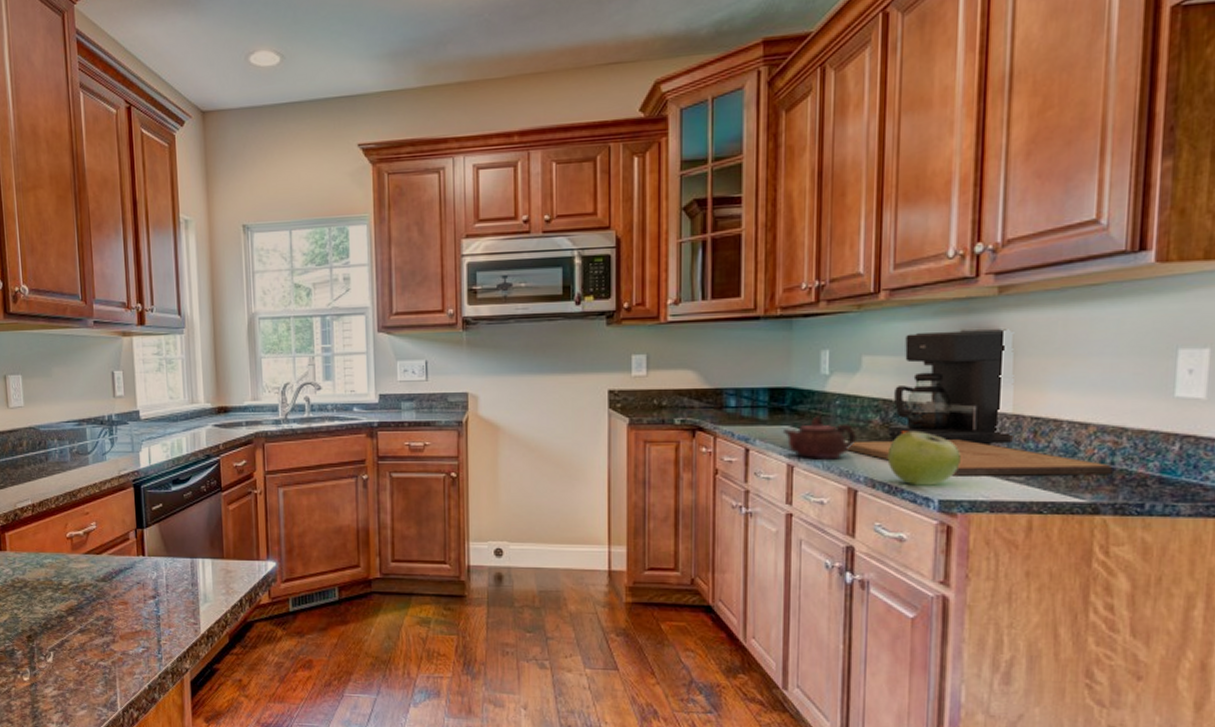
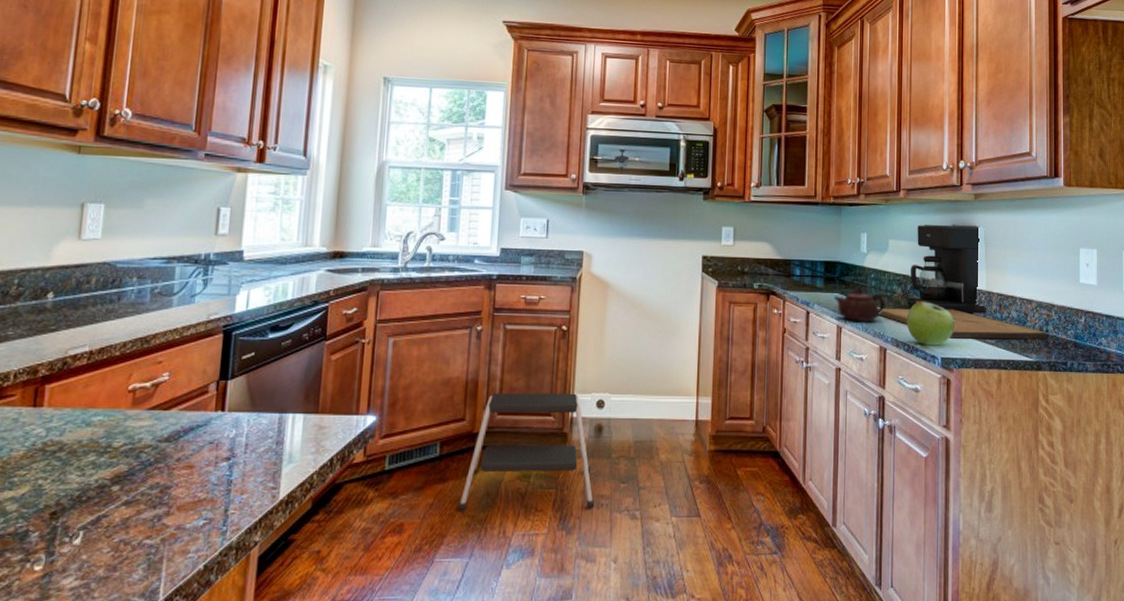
step stool: none [361,540,500,655] -> present [457,393,595,510]

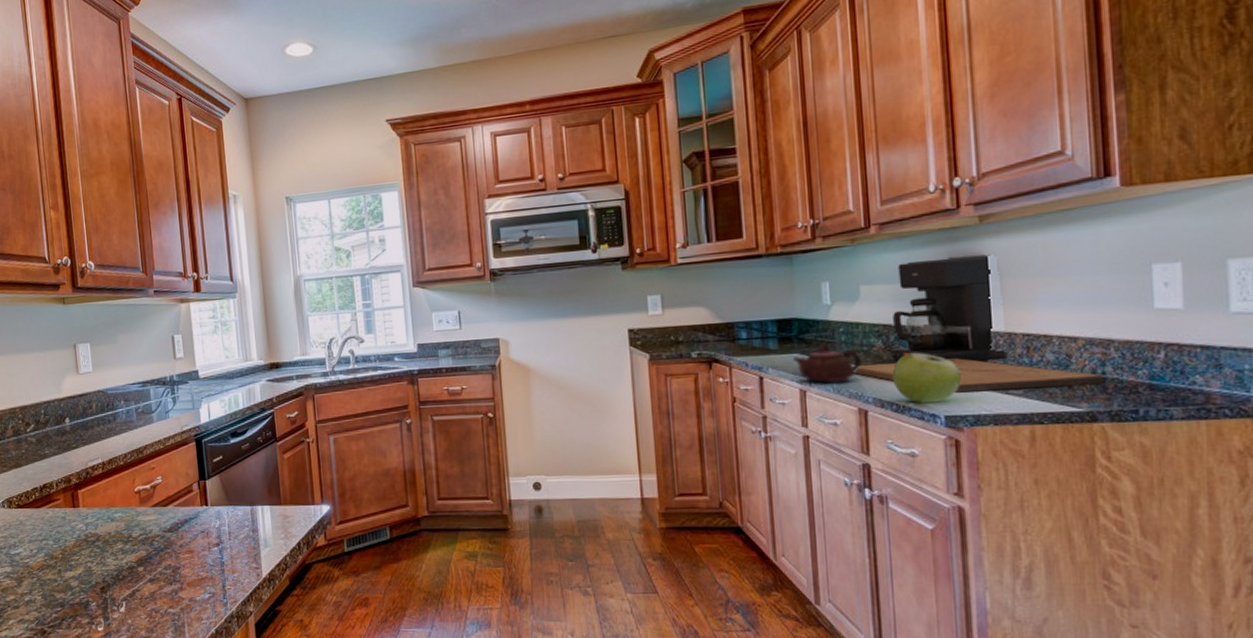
step stool: present [457,393,595,510] -> none [413,477,545,586]

